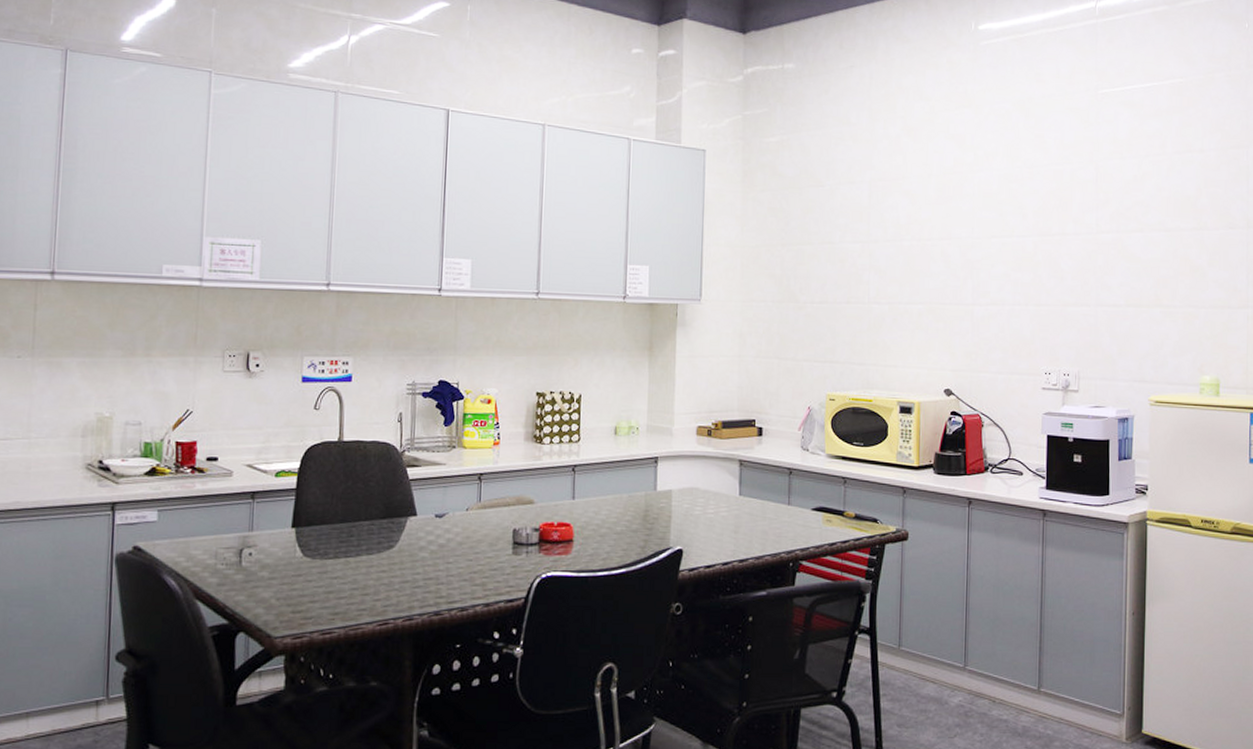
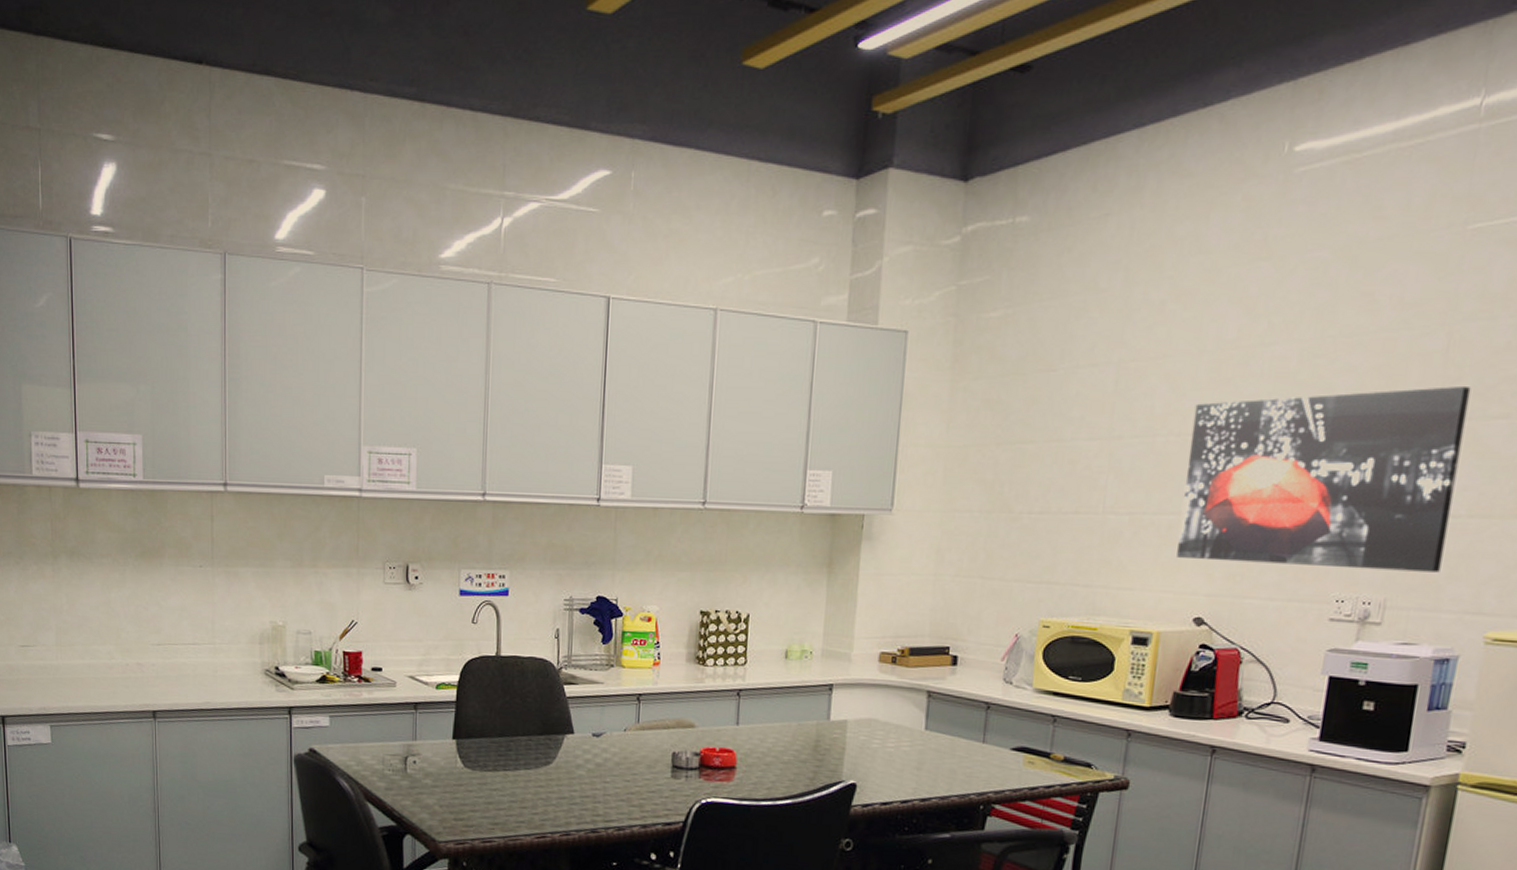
wall art: none [927,207,1116,350] -> present [1177,386,1472,573]

